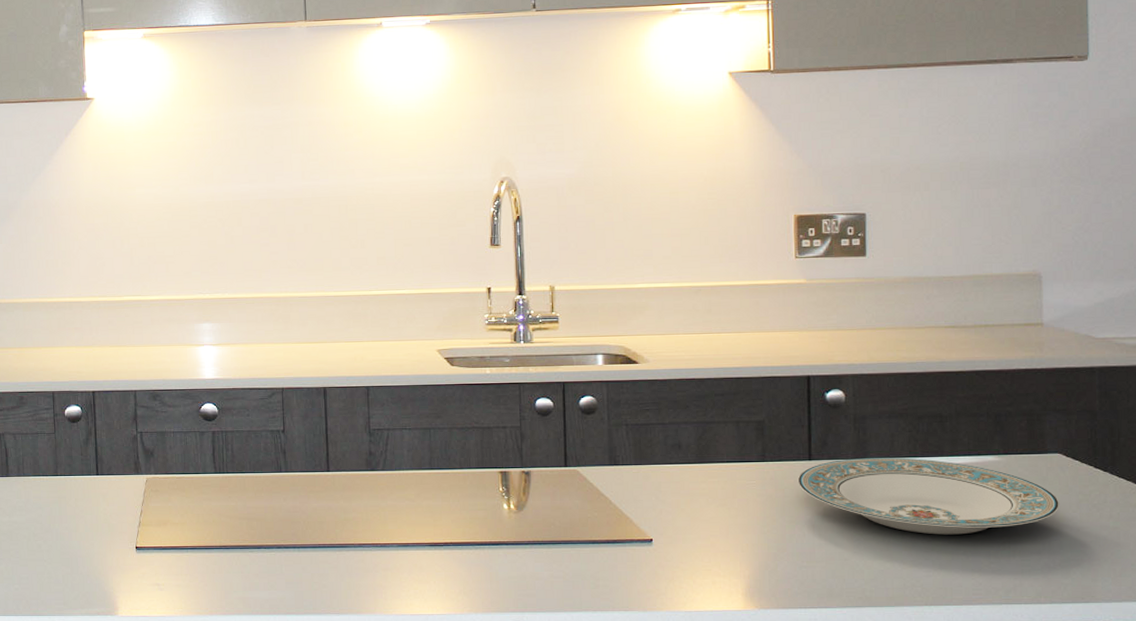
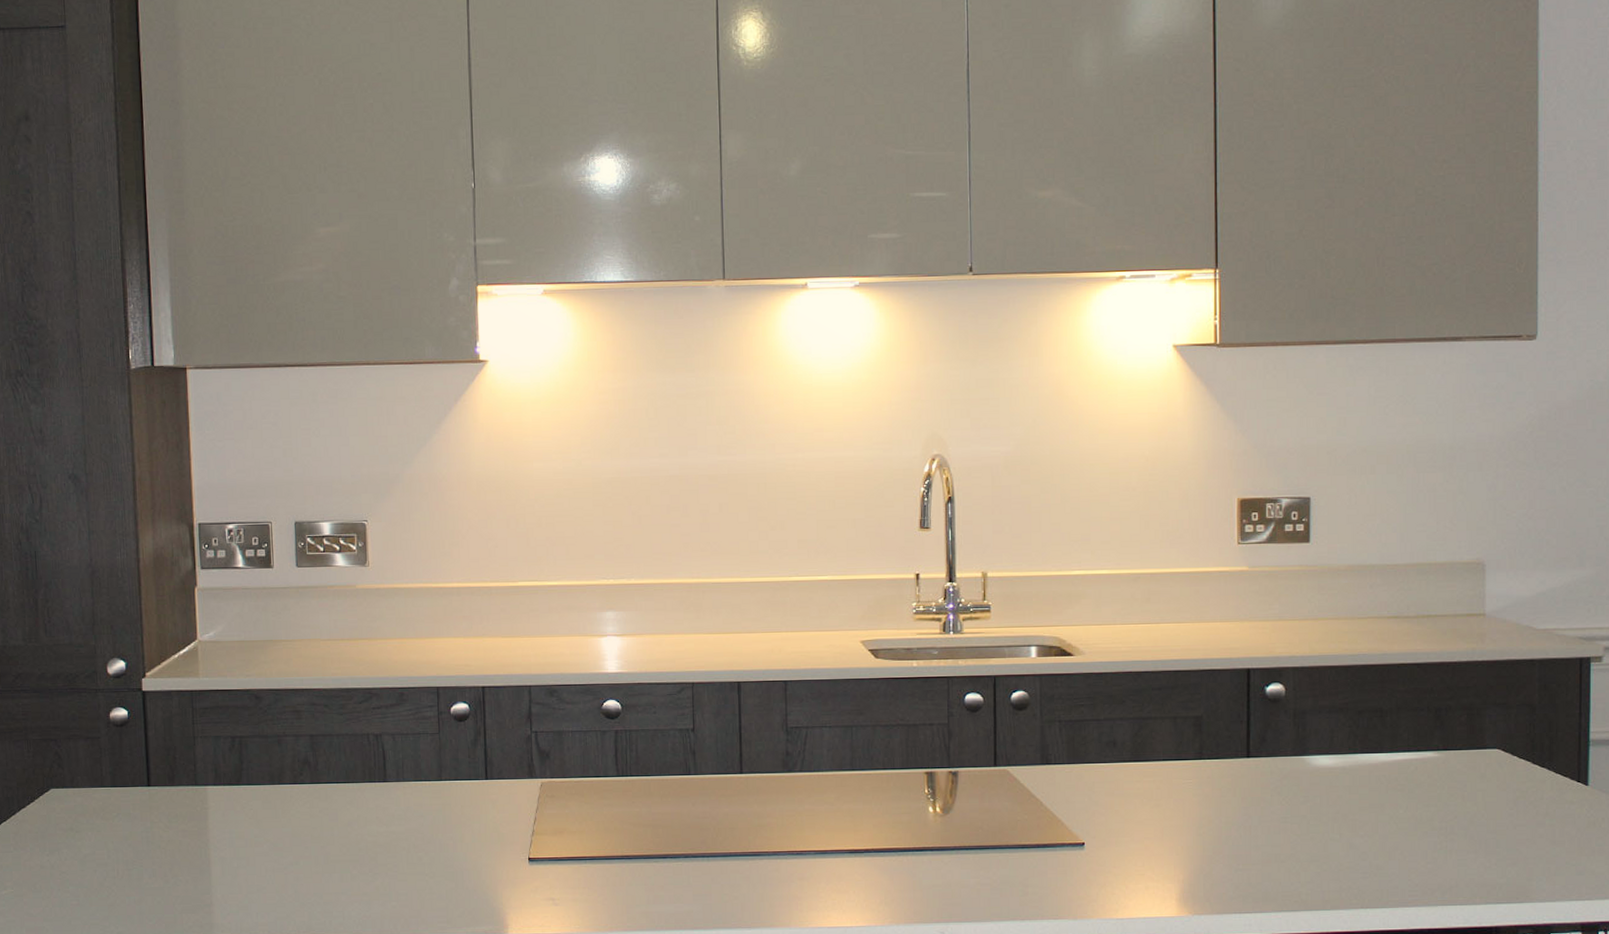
plate: present [797,458,1060,535] -> none [1235,754,1498,835]

